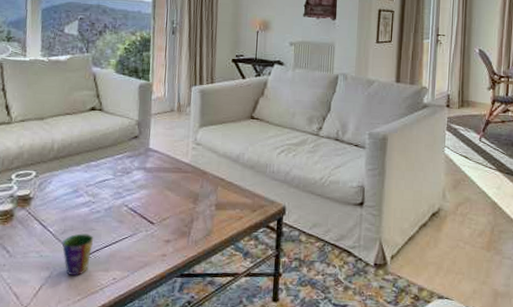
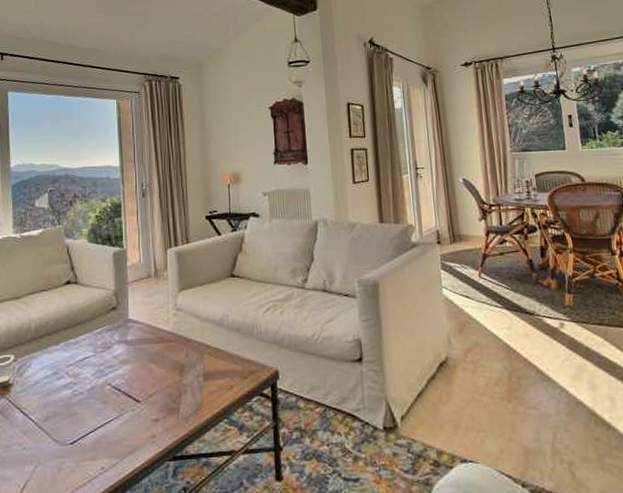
cup: present [61,233,94,275] -> none [45,419,78,468]

